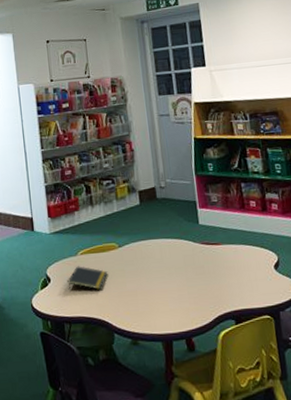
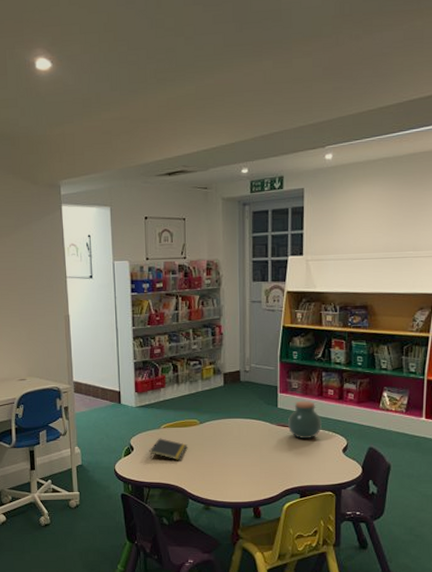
jar: none [212,214,249,257] -> present [288,400,322,439]

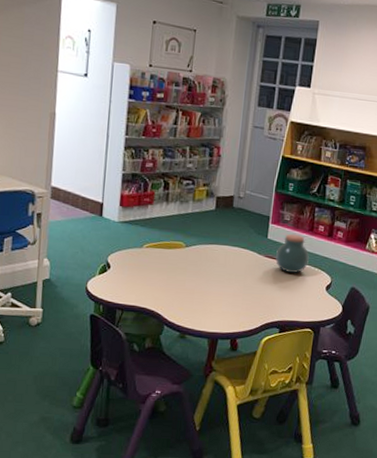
notepad: present [149,438,188,460] -> none [127,258,170,284]

